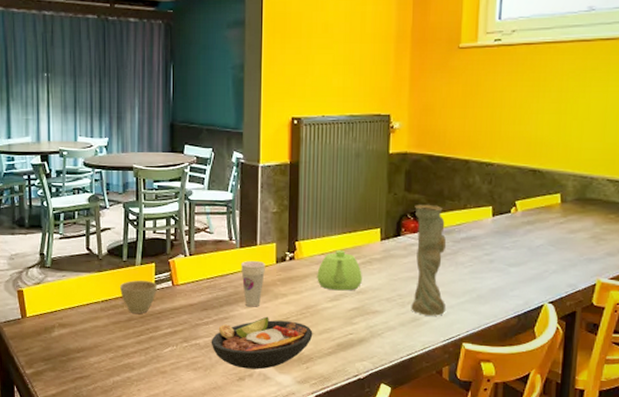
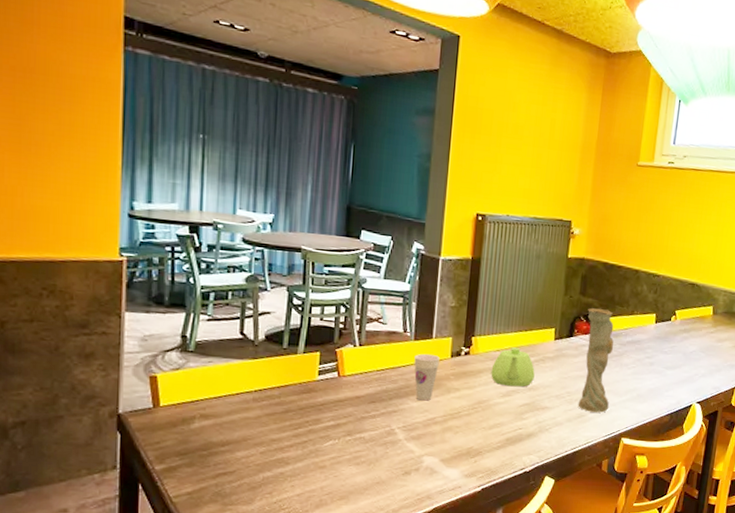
cup: present [120,280,157,313] -> none [278,369,321,405]
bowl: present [211,316,313,370] -> none [377,410,483,464]

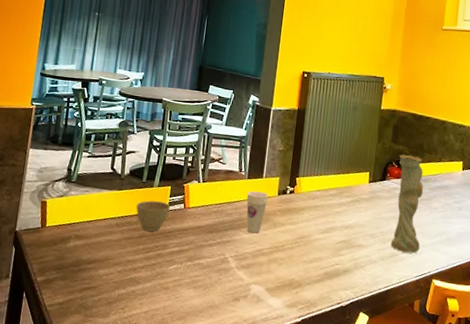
cup: none [278,369,321,405] -> present [136,200,171,232]
teapot: present [491,347,535,387] -> none [312,188,351,225]

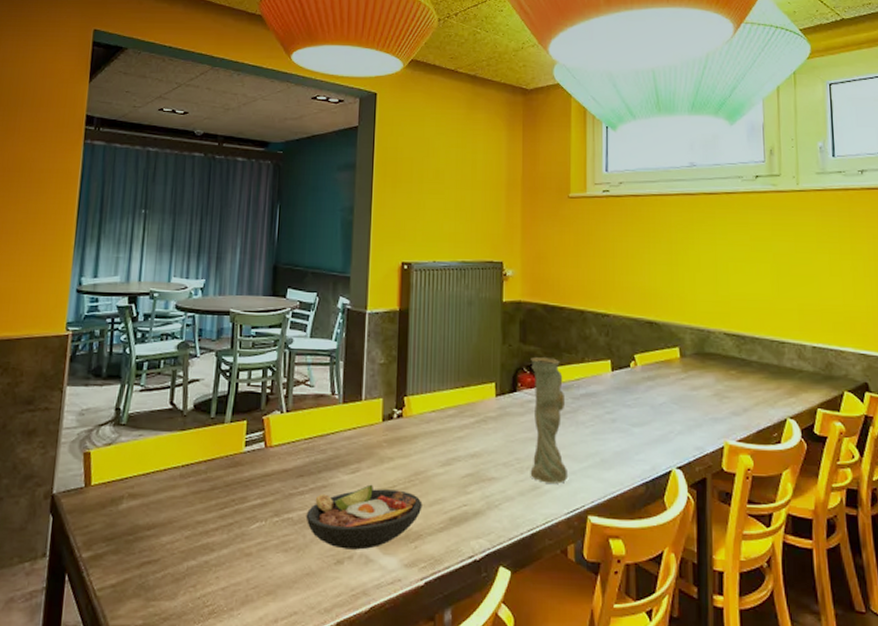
cup: present [136,200,171,232] -> none [204,441,248,481]
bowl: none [212,242,304,292] -> present [305,484,423,550]
cup: present [246,191,268,234] -> none [343,418,370,473]

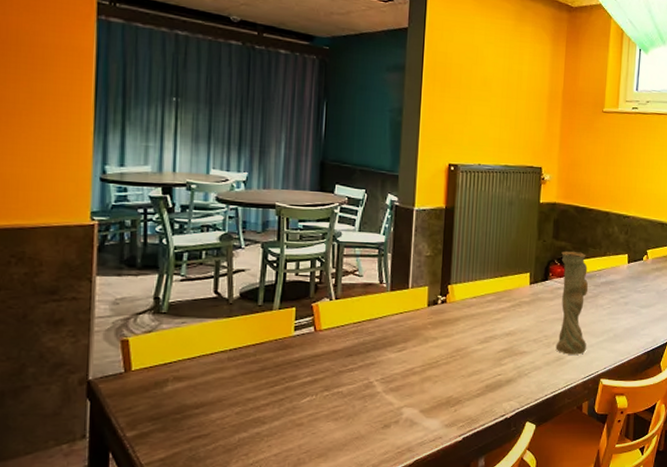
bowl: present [305,484,423,550] -> none [355,360,462,415]

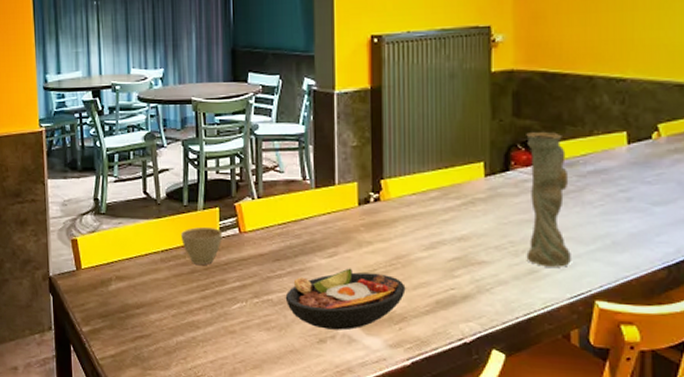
cup: none [253,326,297,362] -> present [181,227,223,265]
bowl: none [355,360,462,415] -> present [285,268,406,330]

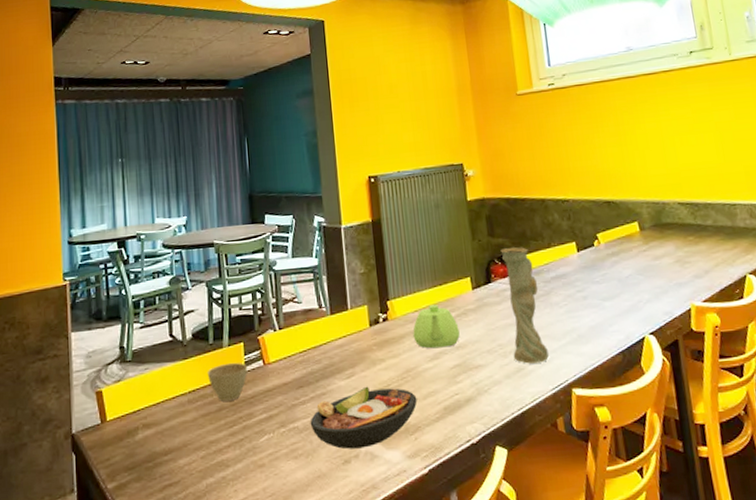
teapot: none [408,189,463,238] -> present [413,304,460,349]

